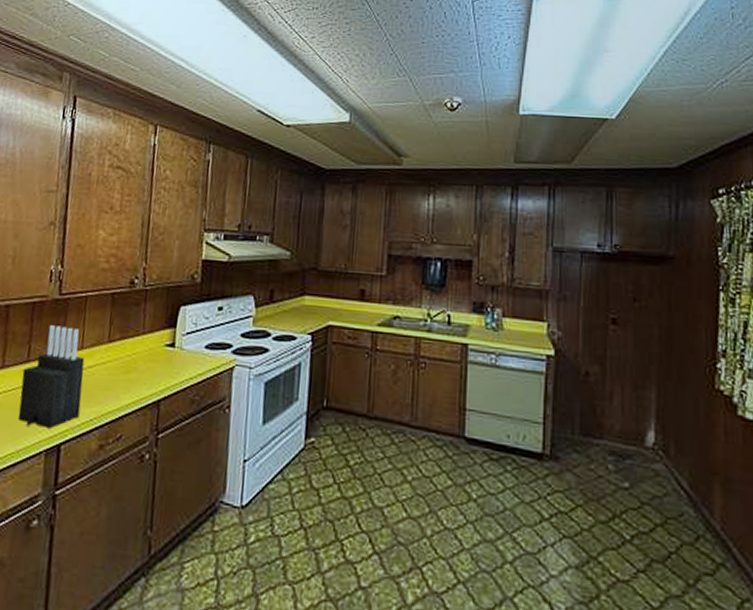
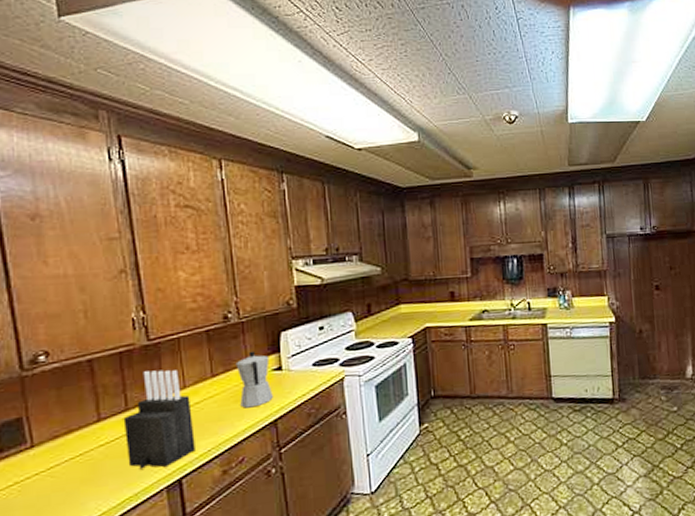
moka pot: none [129,321,165,382] -> present [235,351,273,408]

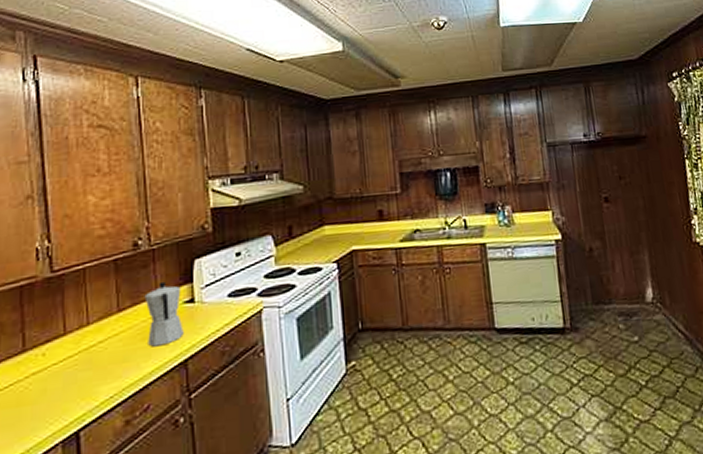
knife block: present [123,370,195,469] -> none [19,305,96,421]

